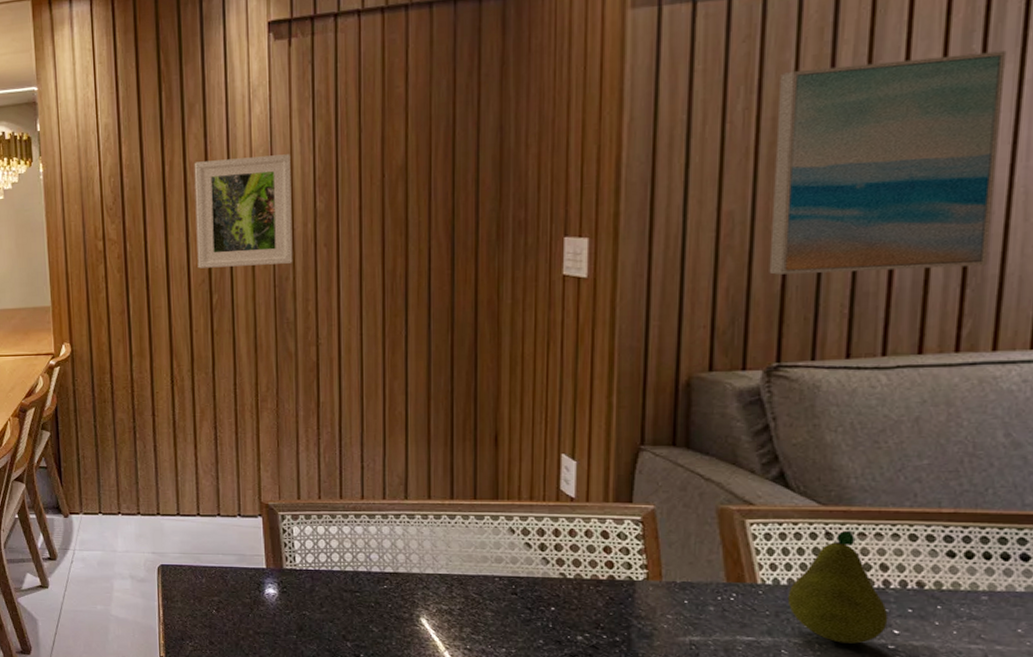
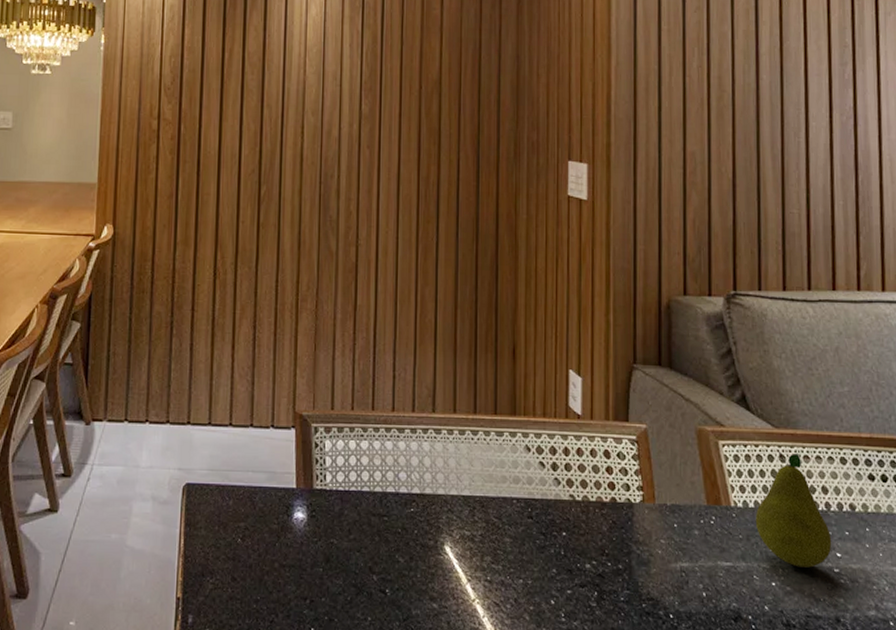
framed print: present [194,154,293,269] -> none [249,53,341,161]
wall art: present [769,50,1007,275] -> none [722,40,872,218]

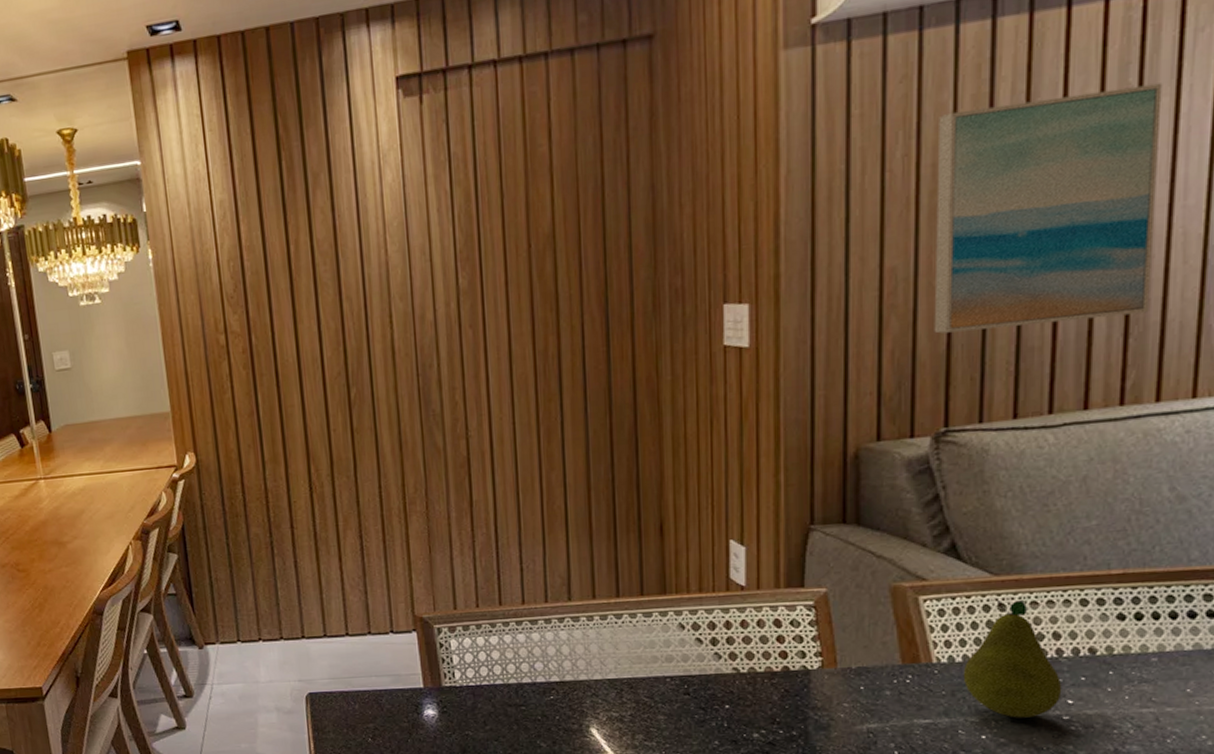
wall art: none [722,40,872,218] -> present [934,82,1163,334]

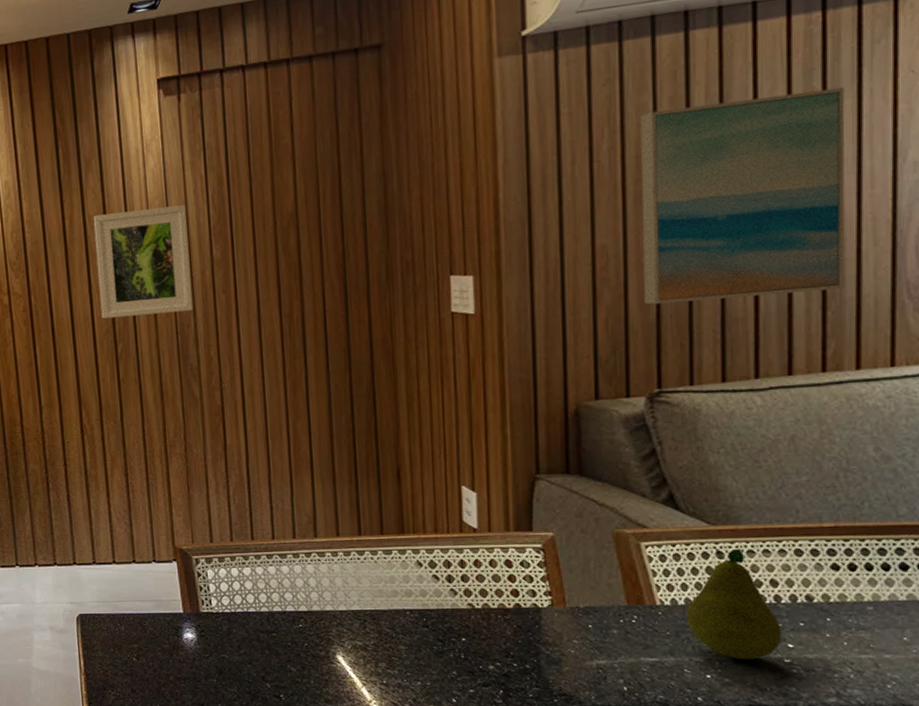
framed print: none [322,226,437,360] -> present [93,205,194,319]

